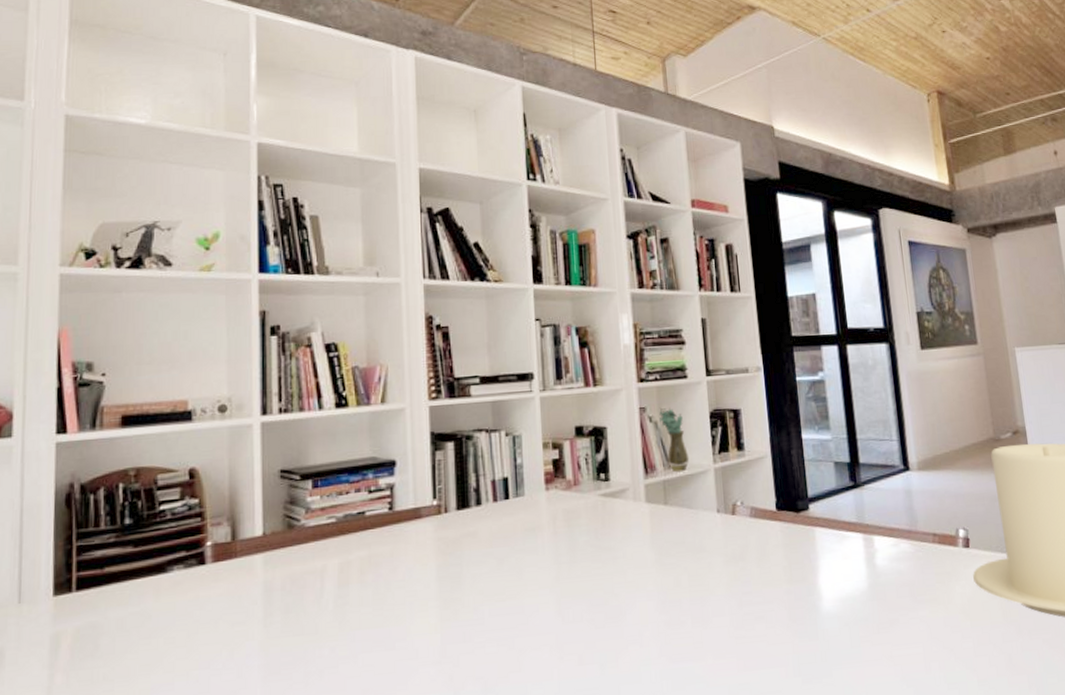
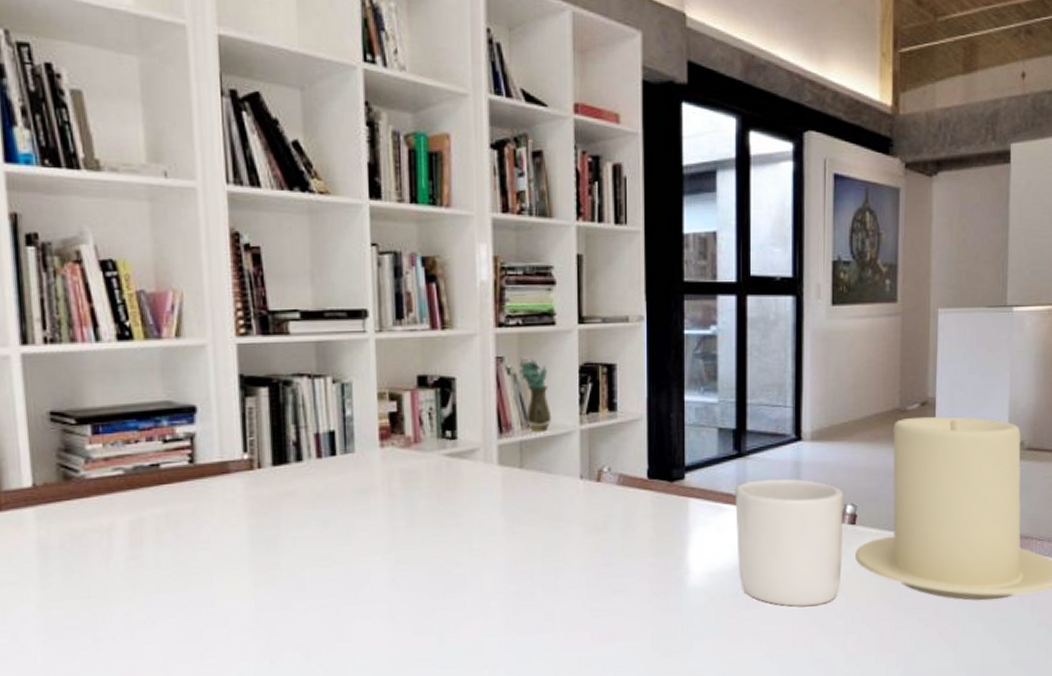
mug: none [855,506,963,631] -> present [735,478,843,607]

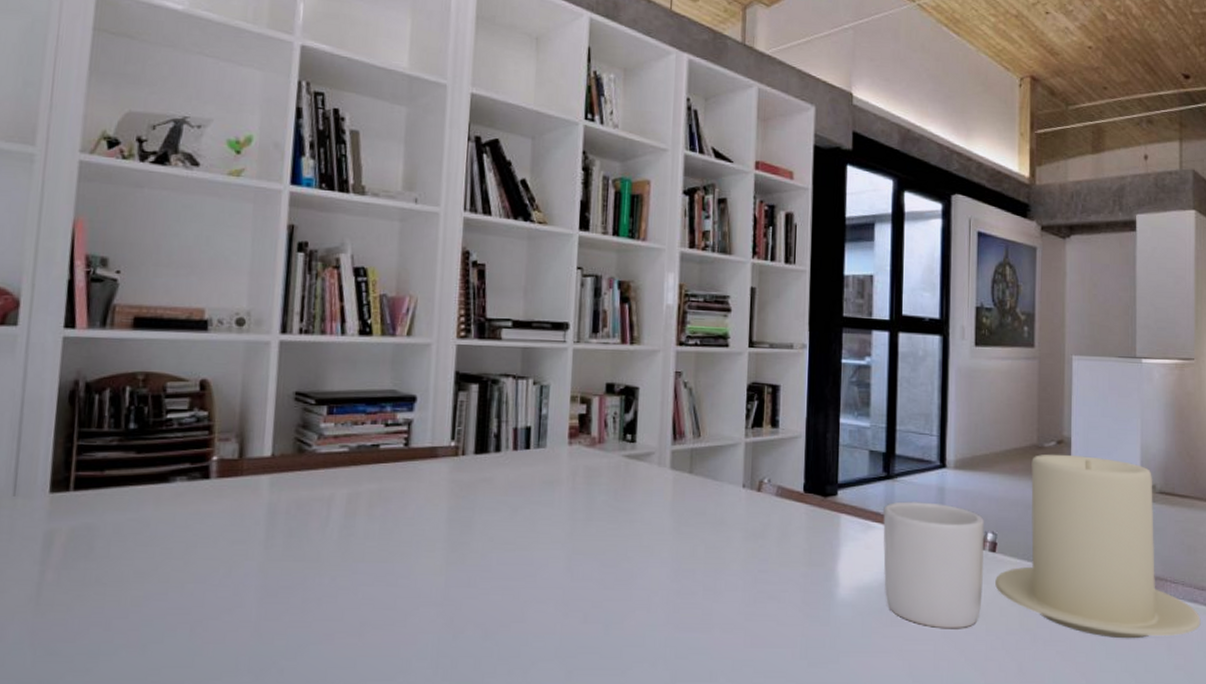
vase: present [519,358,552,433] -> none [695,374,721,443]

